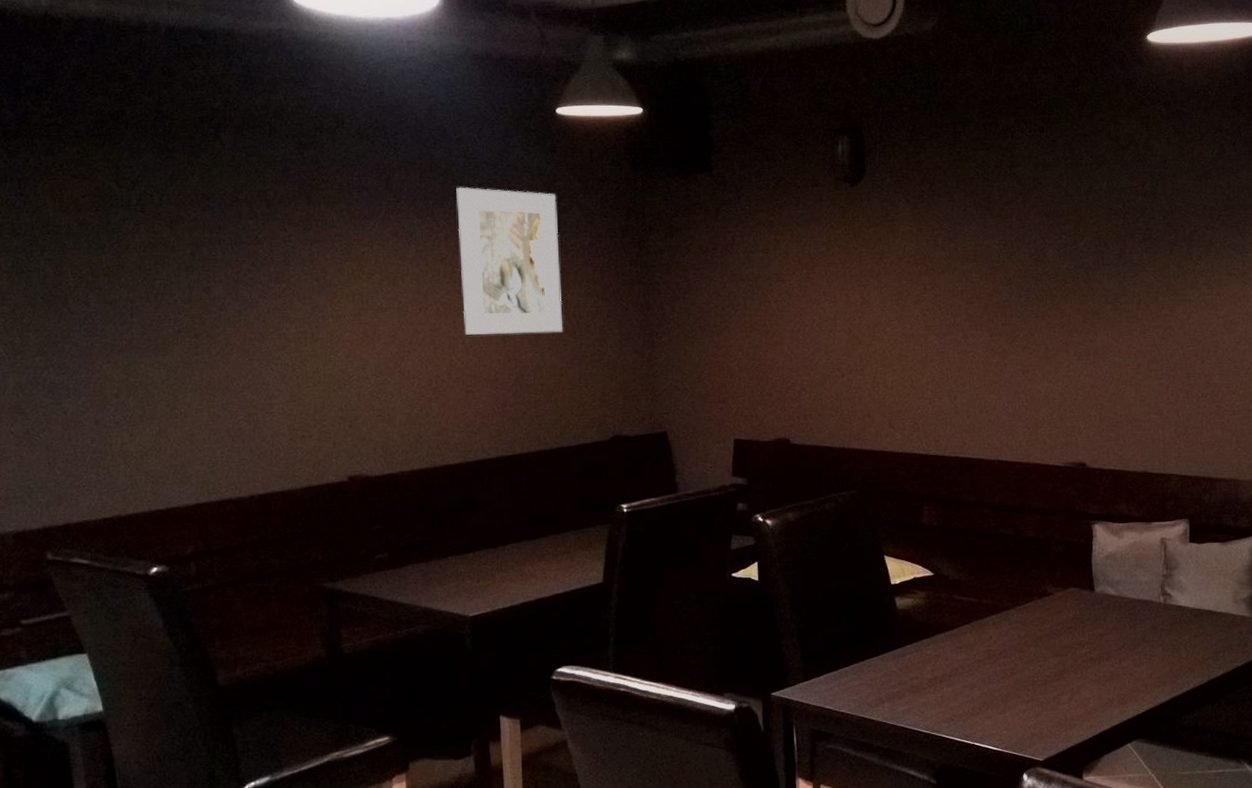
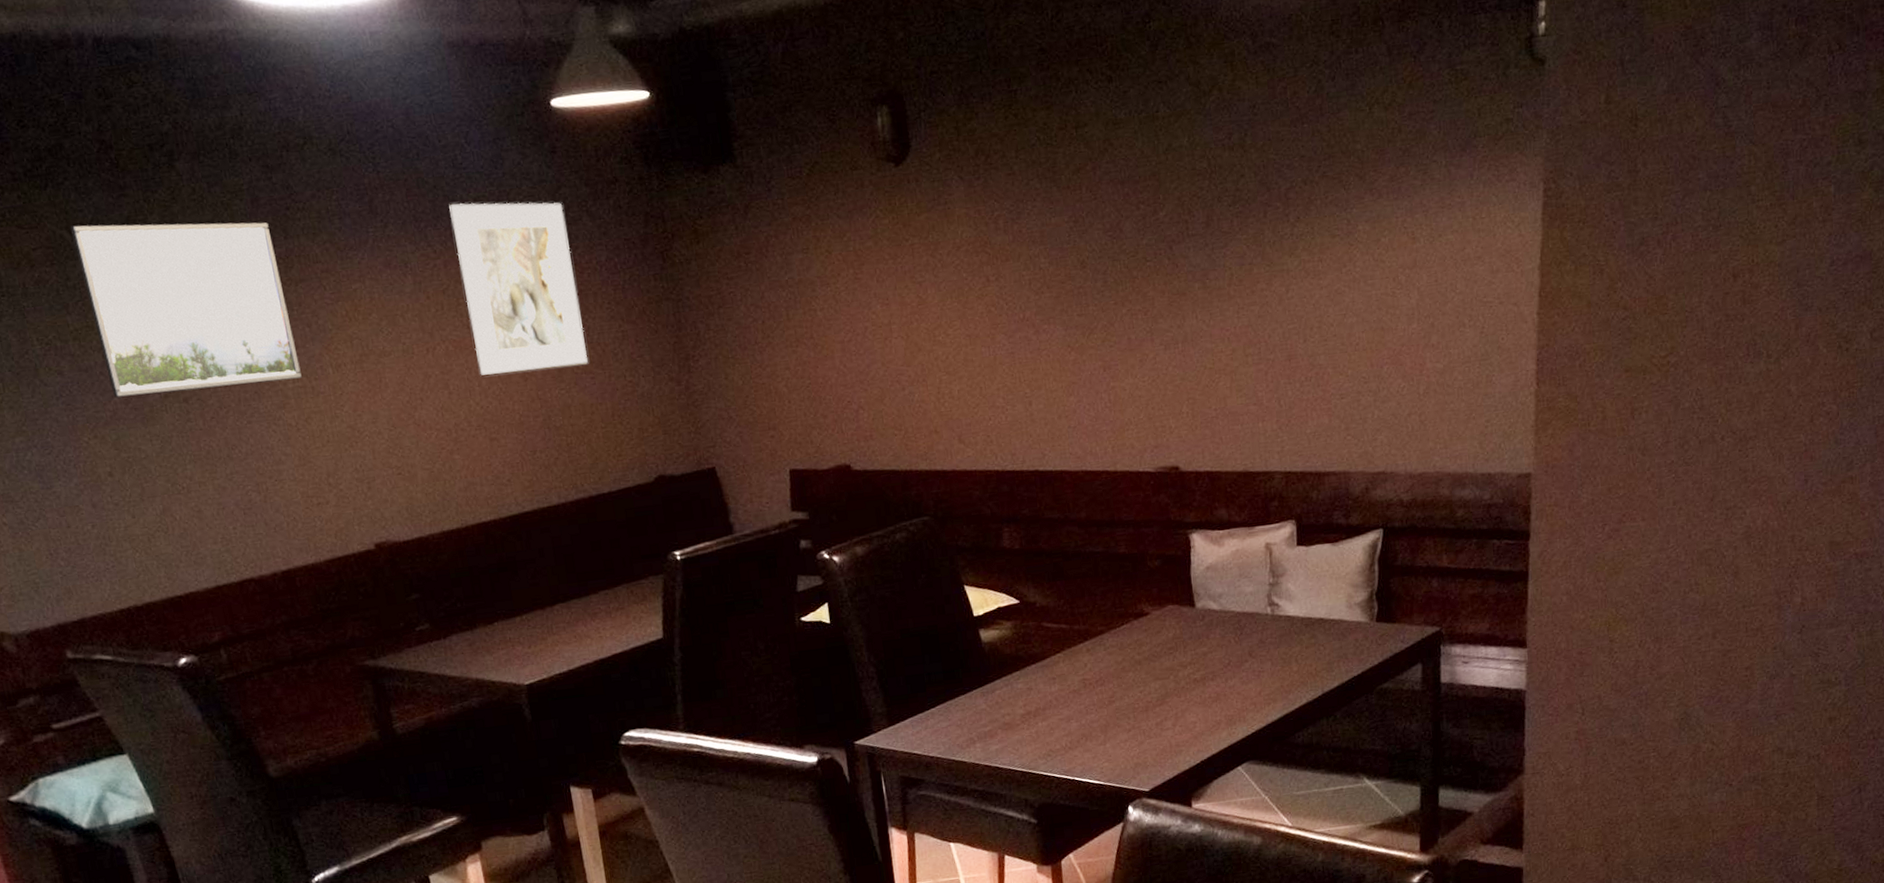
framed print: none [118,179,304,329] -> present [70,222,302,398]

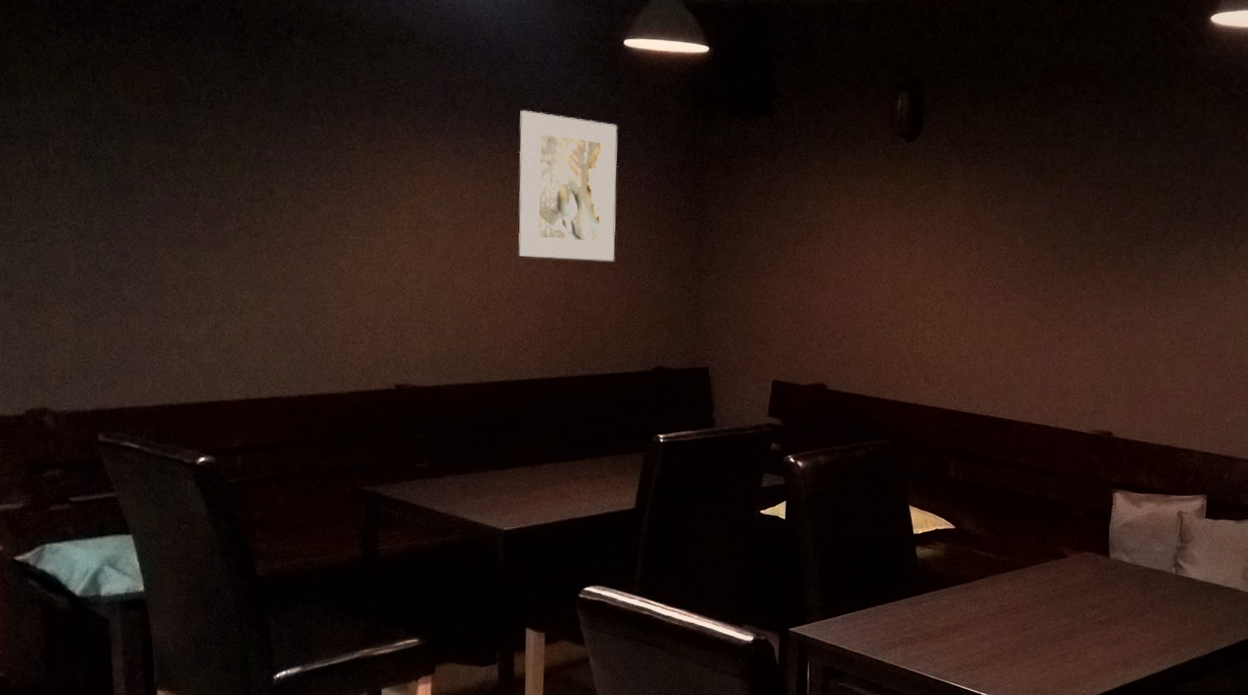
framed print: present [70,222,302,398] -> none [189,74,363,233]

